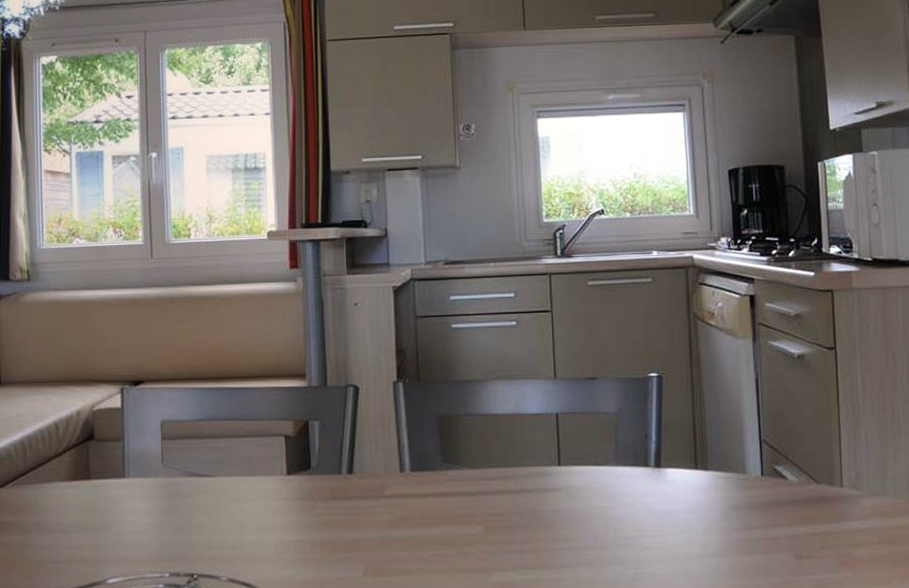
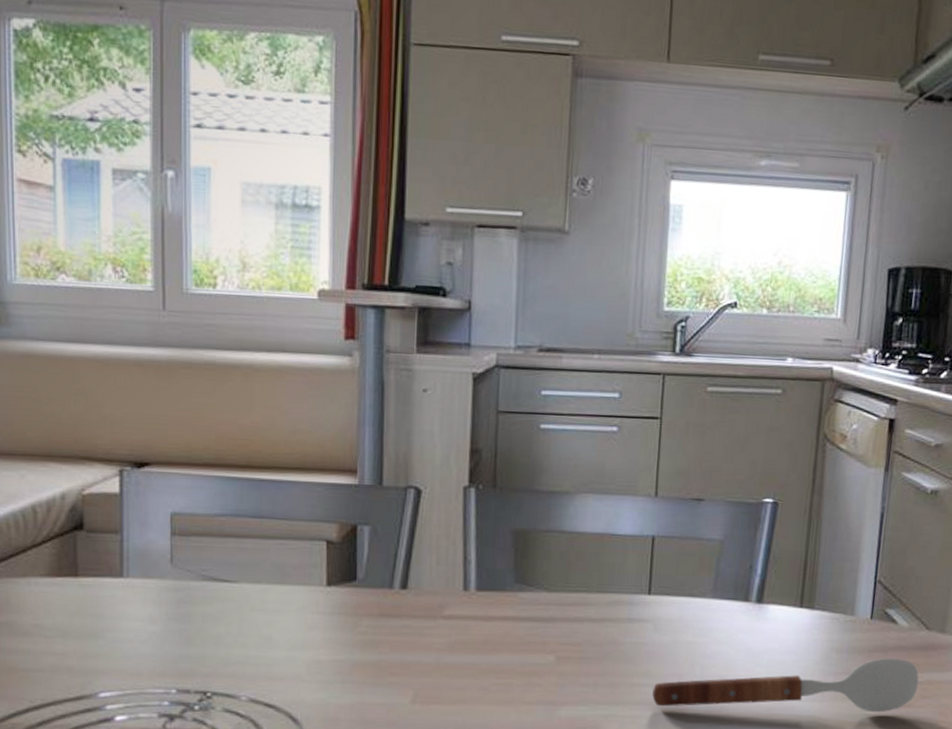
soupspoon: none [572,511,817,569] -> present [652,657,919,713]

